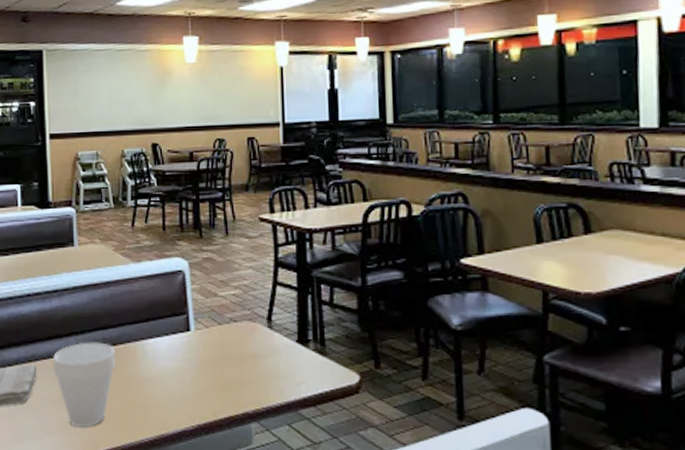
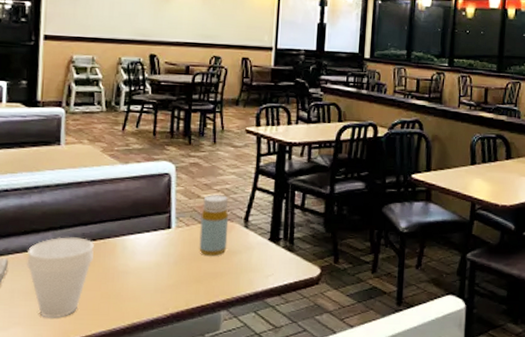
bottle: none [220,292,251,361] -> present [199,195,229,256]

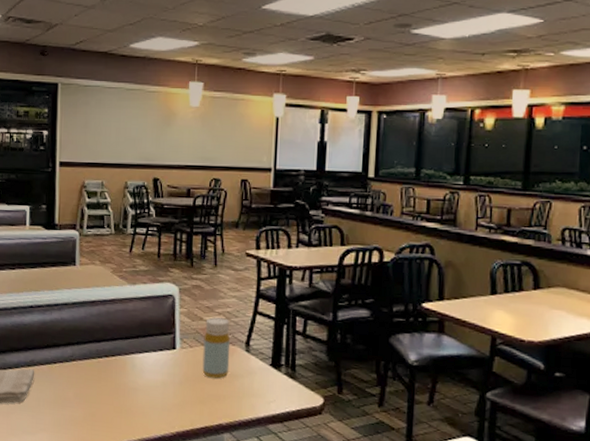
cup: present [26,237,94,318] -> none [49,352,107,428]

